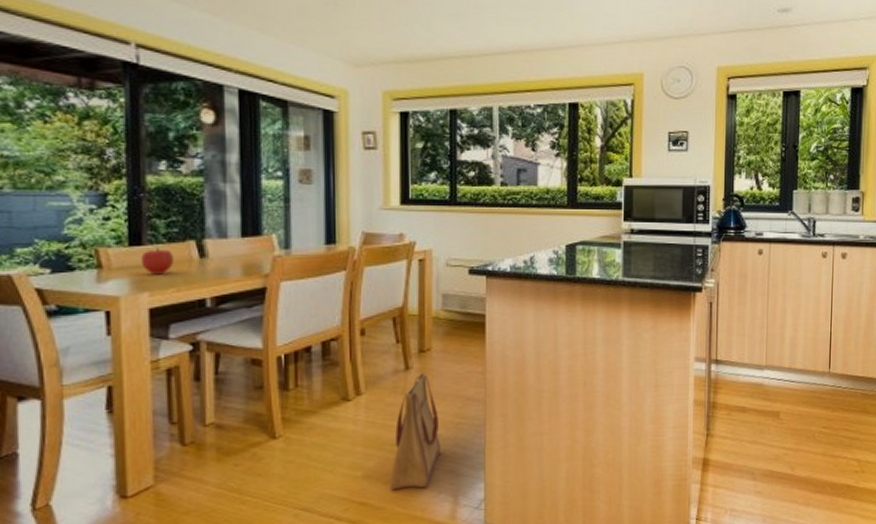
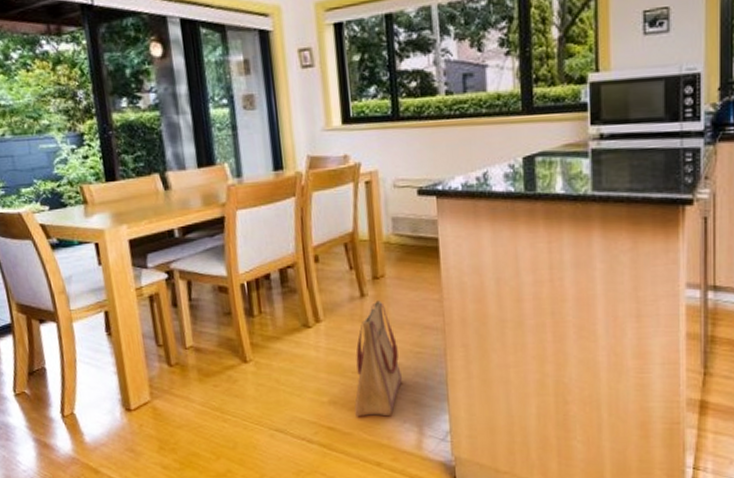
fruit: present [141,248,173,275] -> none [116,182,144,208]

